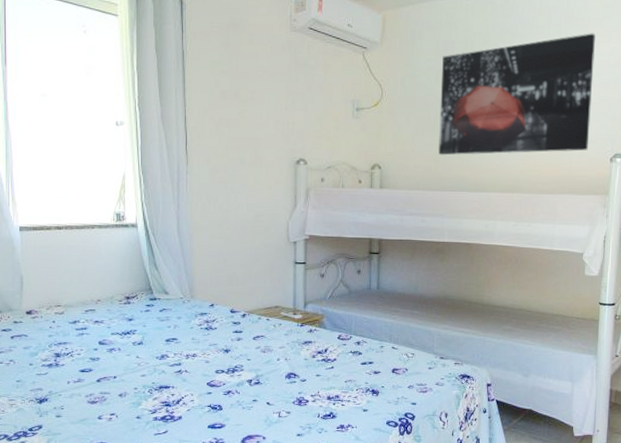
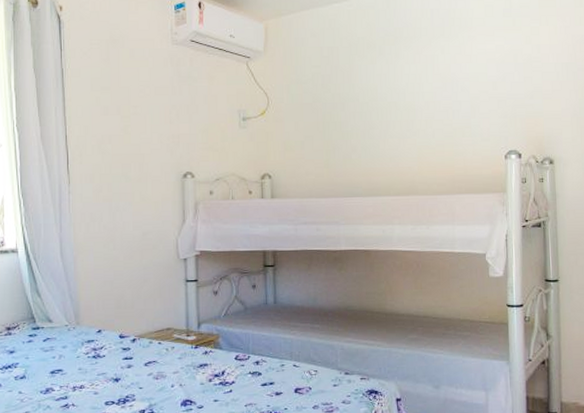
wall art: present [438,33,596,156] -> none [327,32,482,161]

